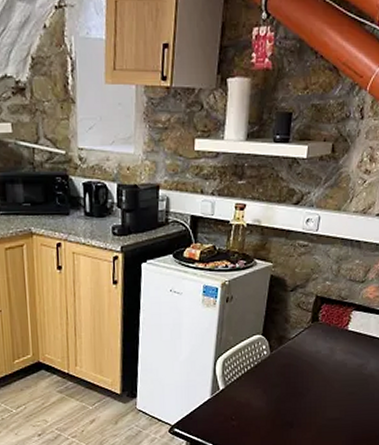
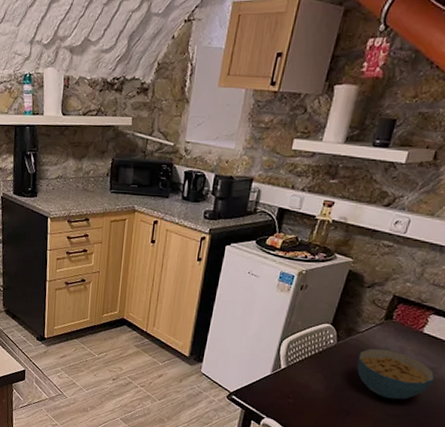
cereal bowl: none [293,352,365,403] -> present [357,348,435,400]

